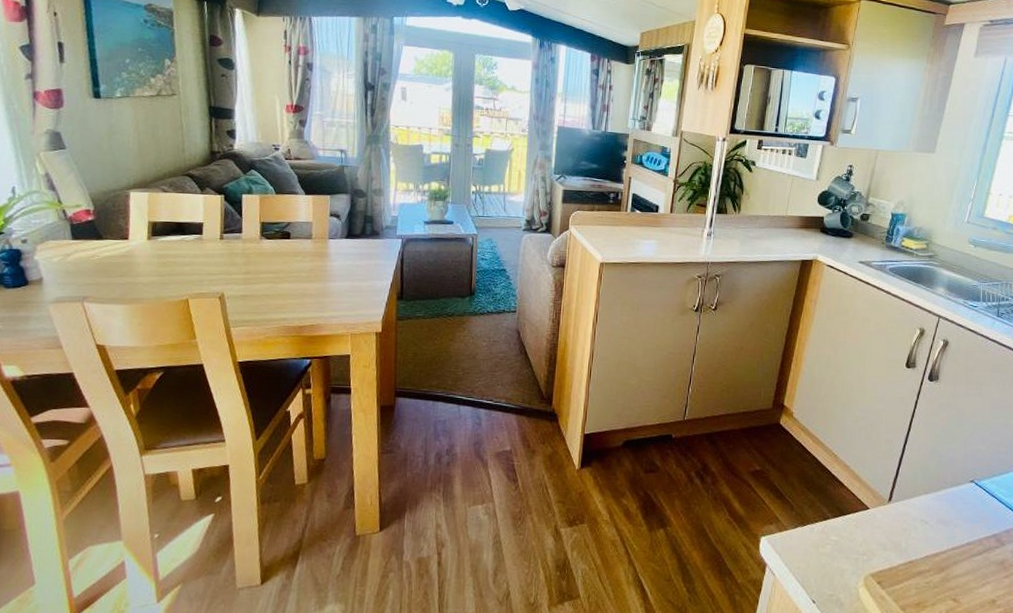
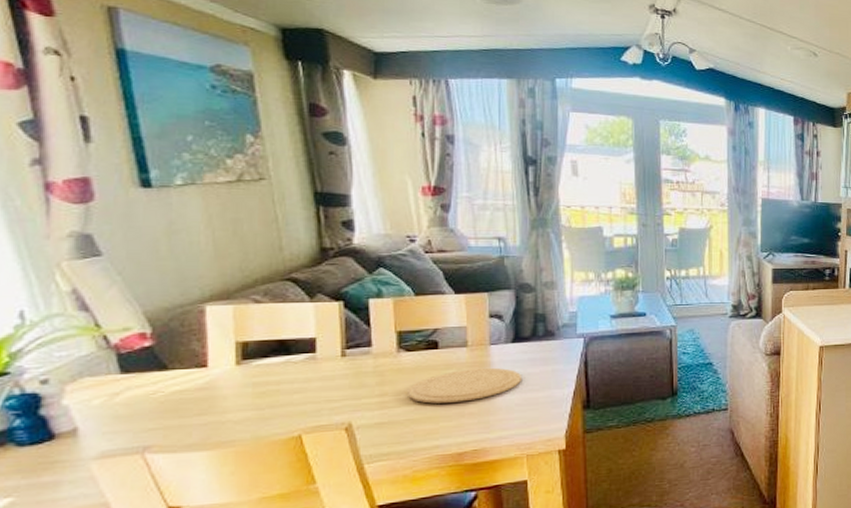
plate: none [265,257,351,285] -> present [408,367,521,404]

